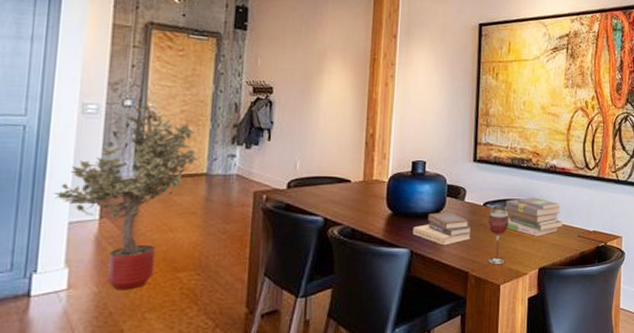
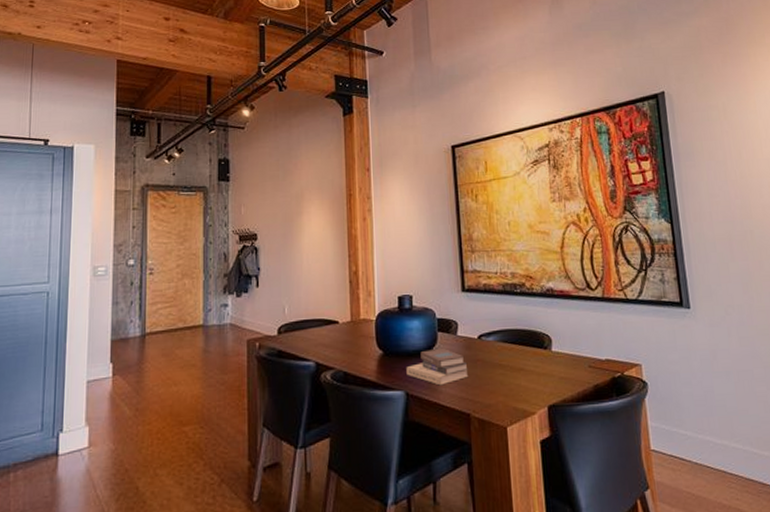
potted tree: present [53,104,199,291] -> none [73,262,195,447]
wineglass: present [487,205,510,265] -> none [484,337,509,405]
books: present [505,197,562,236] -> none [502,325,569,370]

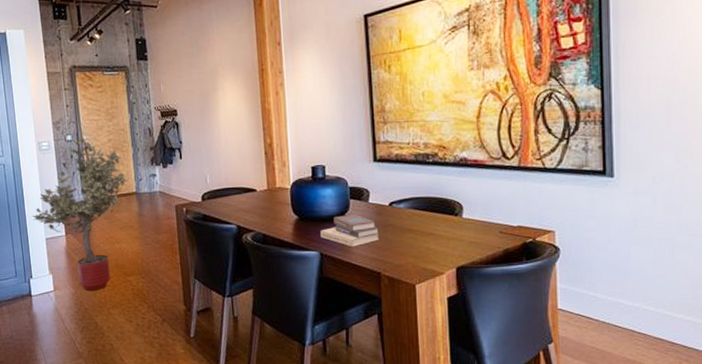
potted tree: none [73,262,195,447] -> present [32,137,128,291]

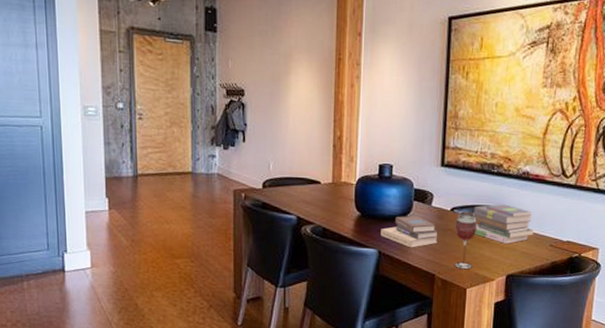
potted tree: present [32,137,128,291] -> none [71,106,184,272]
wineglass: none [395,204,419,265] -> present [454,211,478,270]
books: none [413,194,480,235] -> present [473,204,534,244]

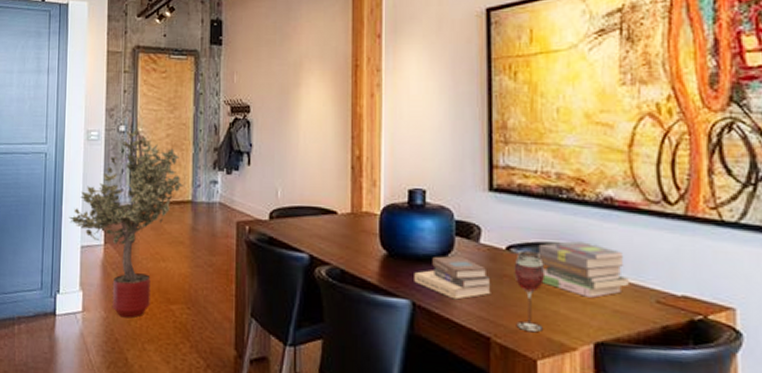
potted tree: none [71,106,184,272] -> present [68,129,184,318]

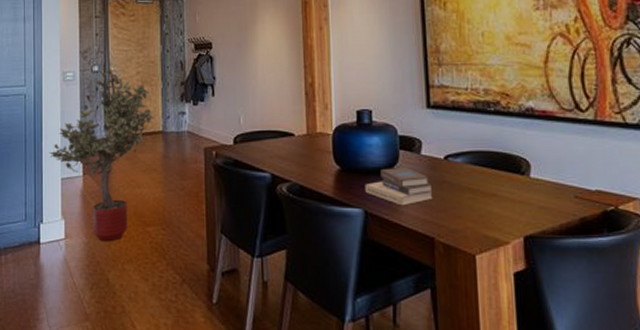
wineglass: present [514,250,546,333] -> none [451,159,480,231]
books: present [538,241,629,298] -> none [472,148,551,197]

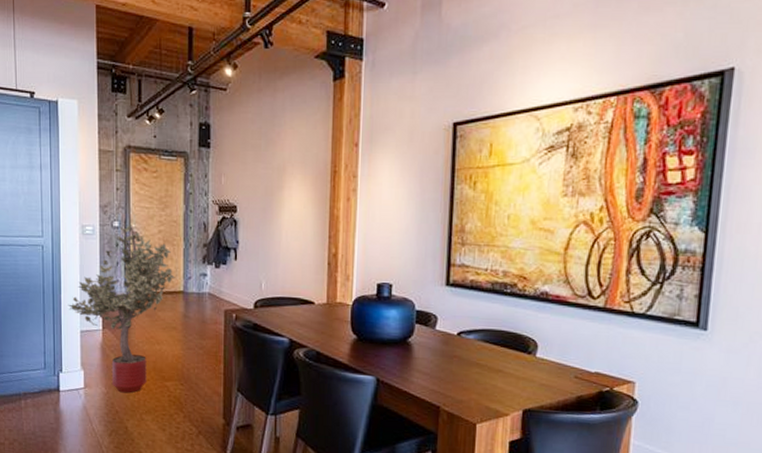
books: present [365,166,433,206] -> none [379,340,444,376]

